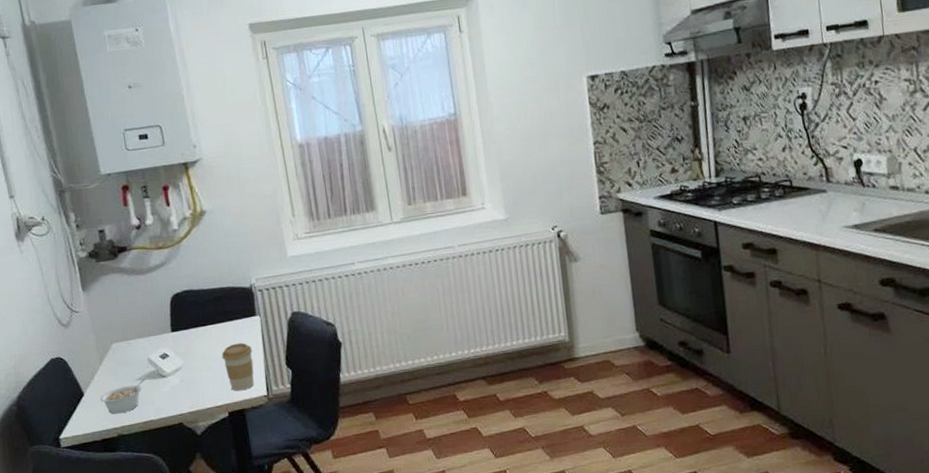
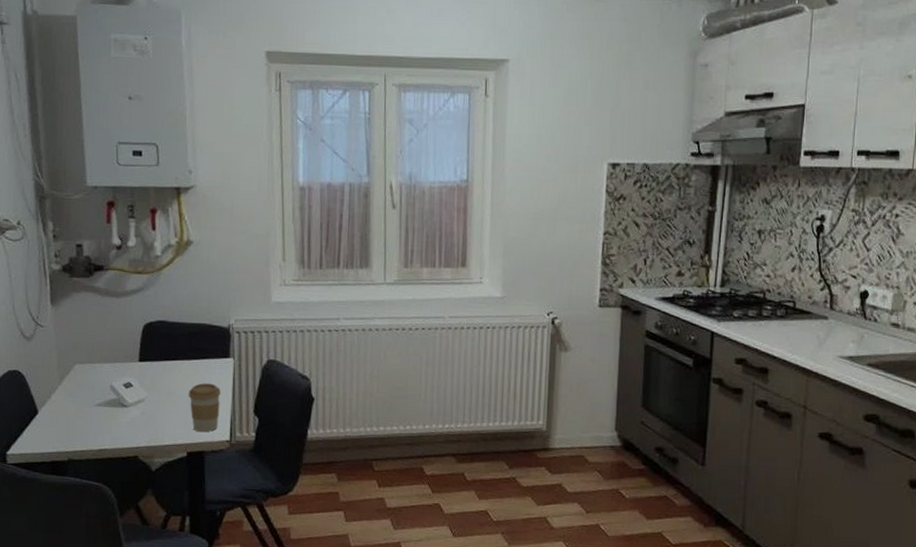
legume: present [100,379,145,414] -> none [54,406,104,438]

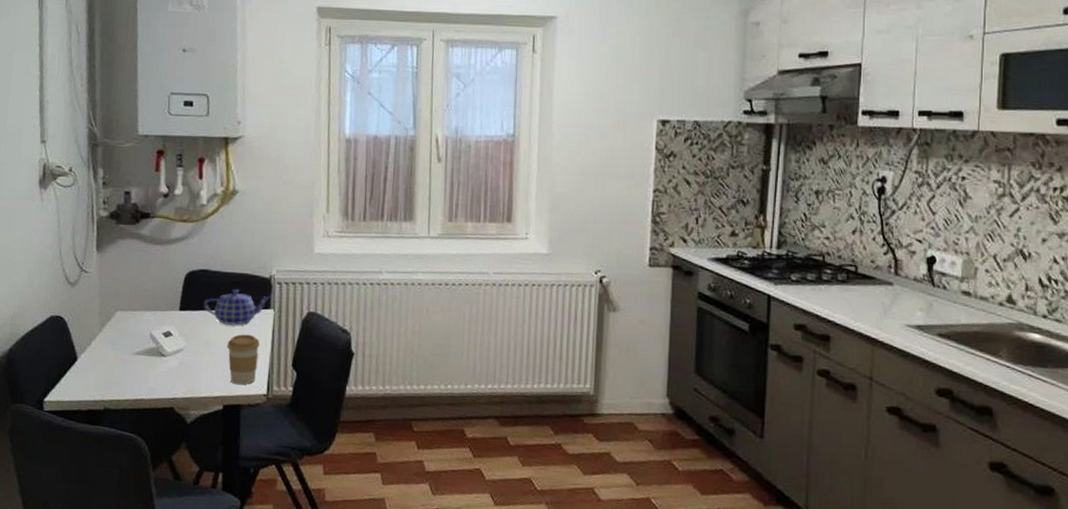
teapot: none [163,339,230,375] -> present [204,289,271,326]

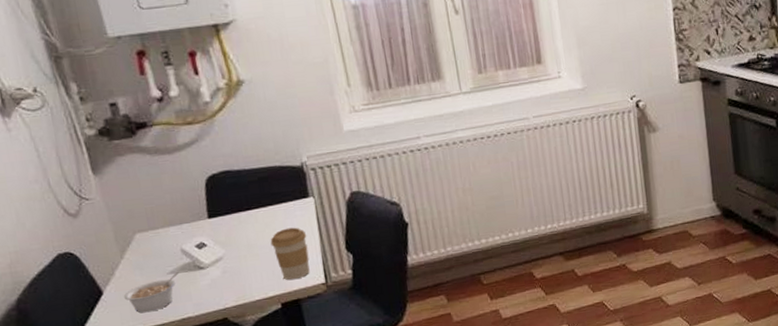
legume: none [93,354,143,386] -> present [123,272,179,313]
teapot: present [204,289,271,326] -> none [234,184,307,223]

